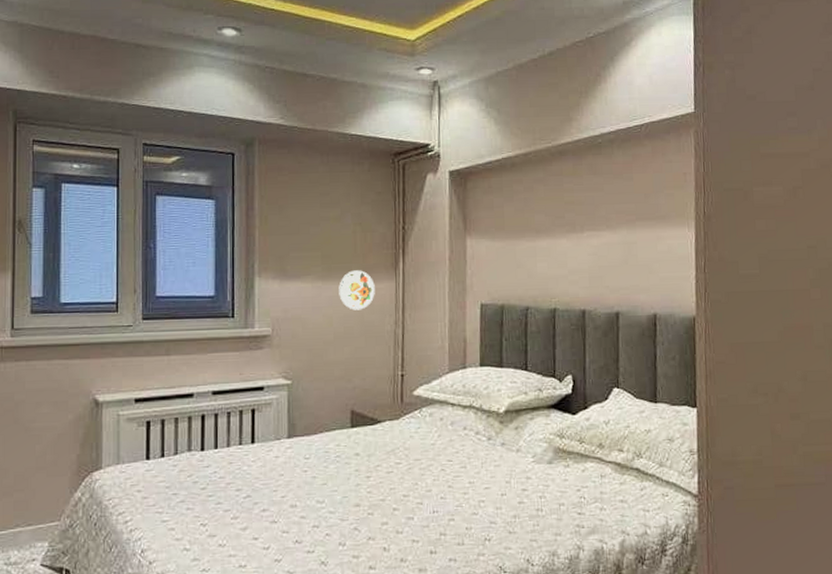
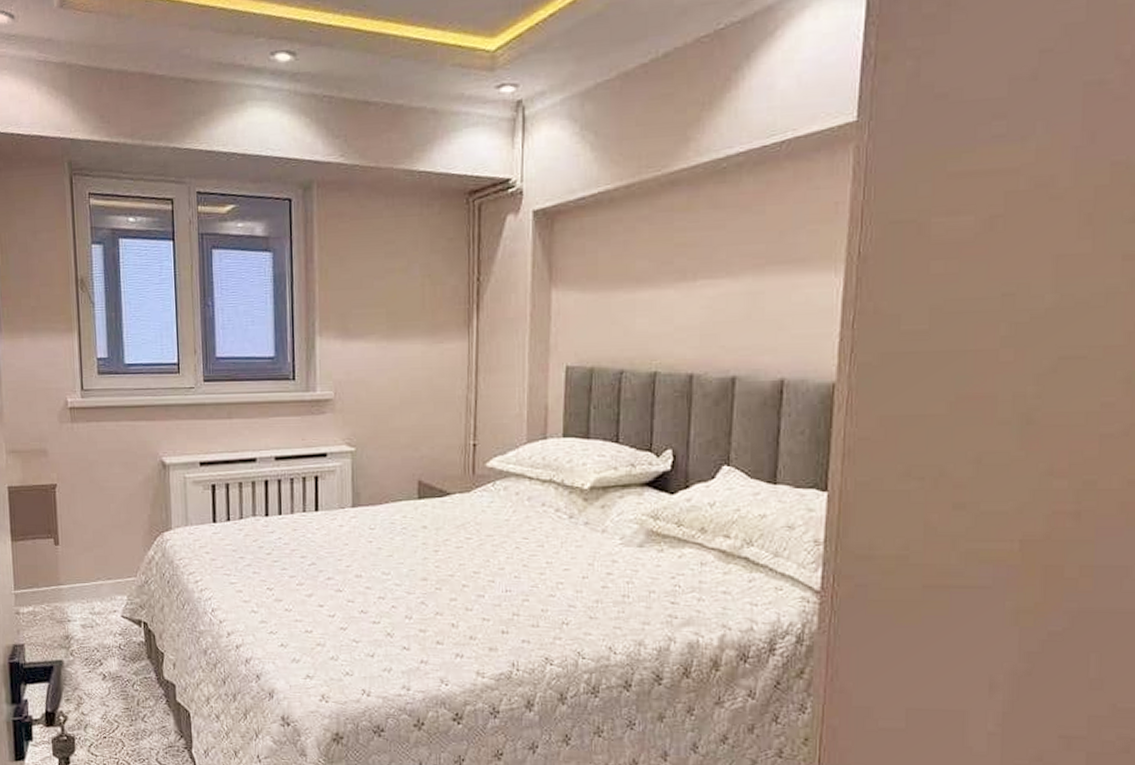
decorative plate: present [339,270,375,310] -> none [405,328,445,373]

